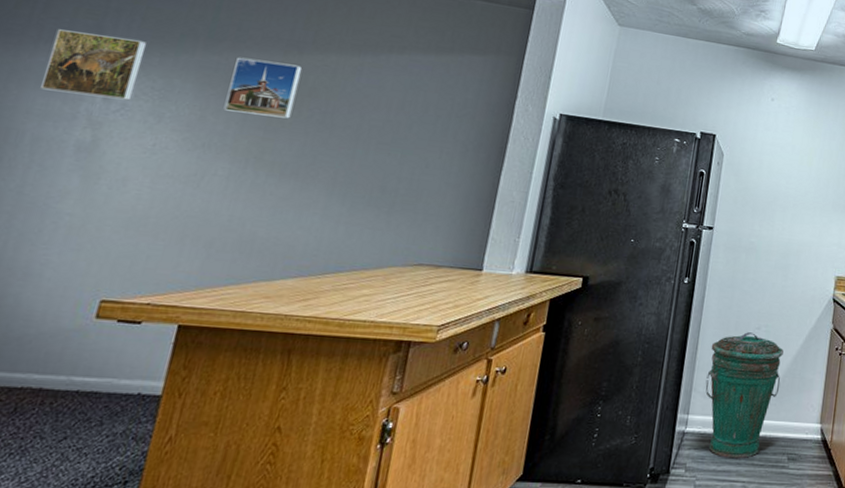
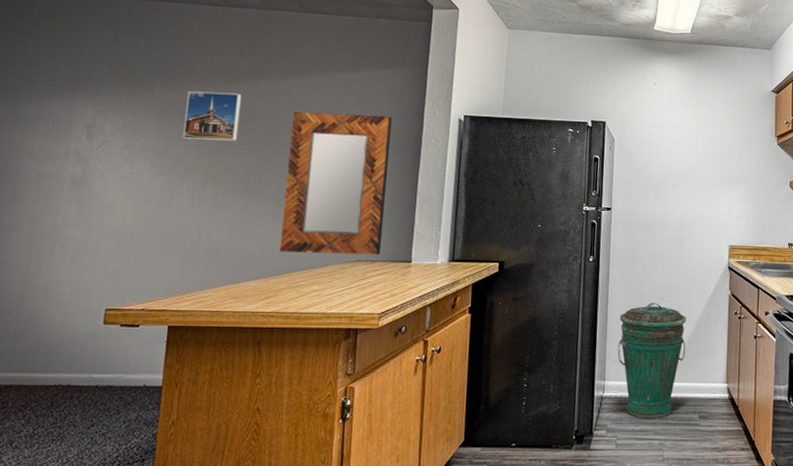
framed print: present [40,29,147,101] -> none [38,81,116,137]
home mirror: none [326,93,477,260] -> present [279,111,392,255]

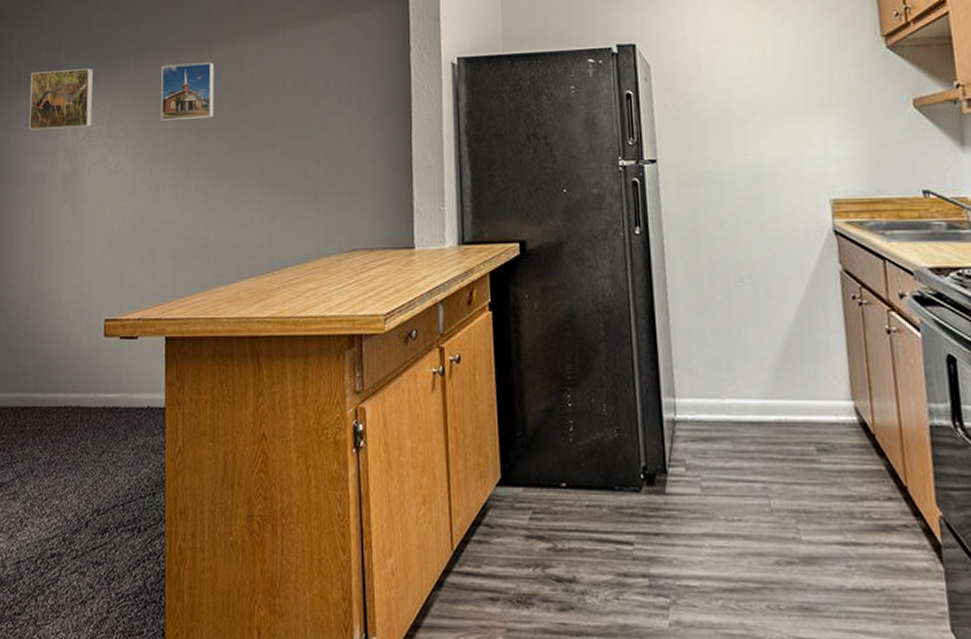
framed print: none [38,81,116,137] -> present [29,69,94,130]
home mirror: present [279,111,392,255] -> none [267,69,379,244]
trash can: present [617,303,686,419] -> none [685,287,786,452]

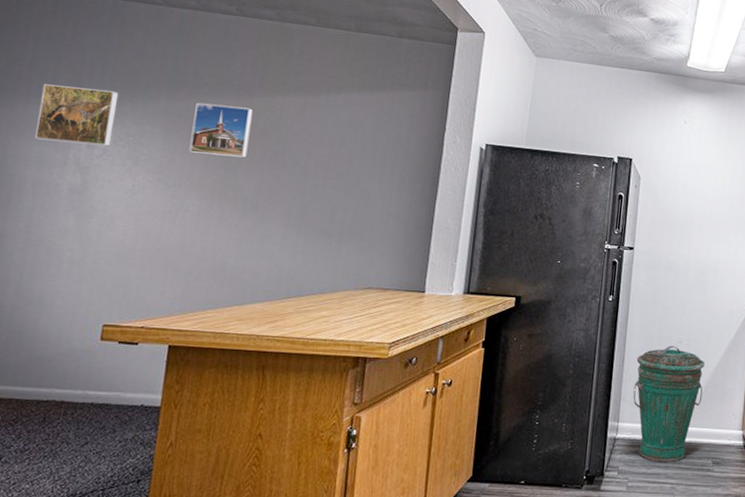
trash can: none [685,287,786,452] -> present [633,346,705,463]

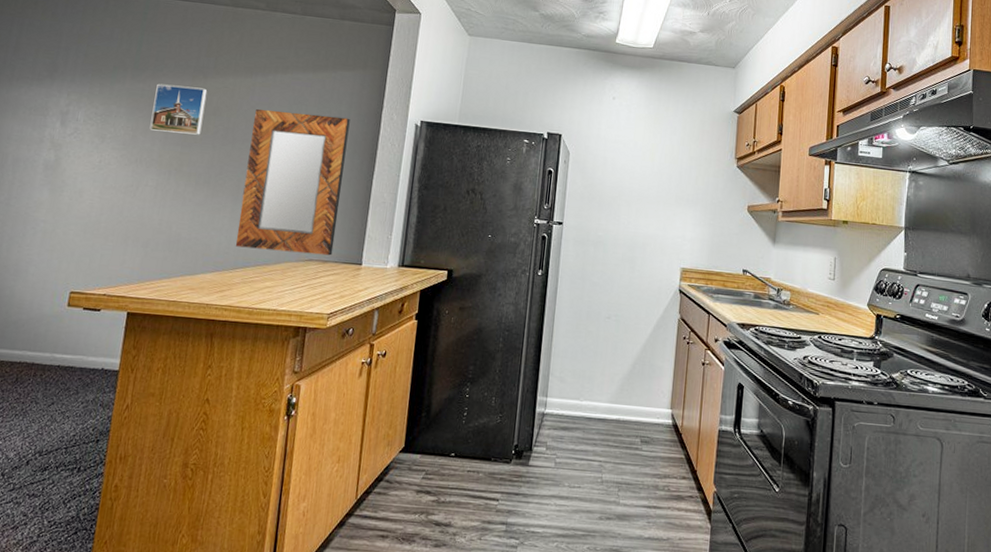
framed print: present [35,84,119,147] -> none [16,68,90,125]
home mirror: none [287,131,411,284] -> present [235,109,350,256]
trash can: present [633,346,705,463] -> none [561,321,633,440]

